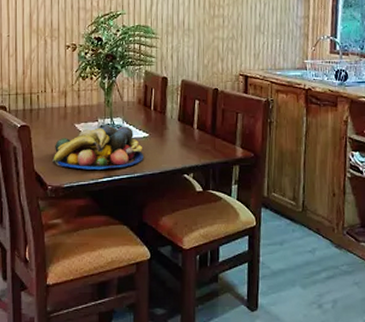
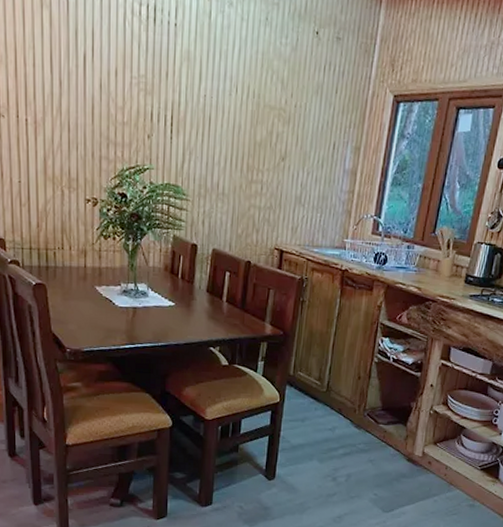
fruit bowl: present [52,125,143,170] -> none [71,290,169,336]

